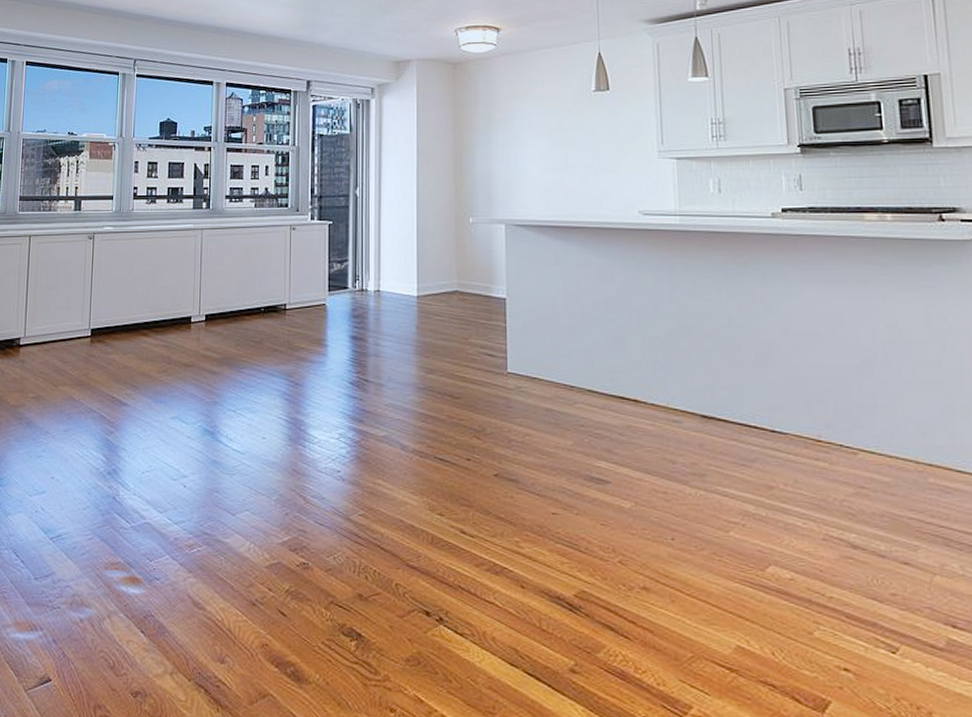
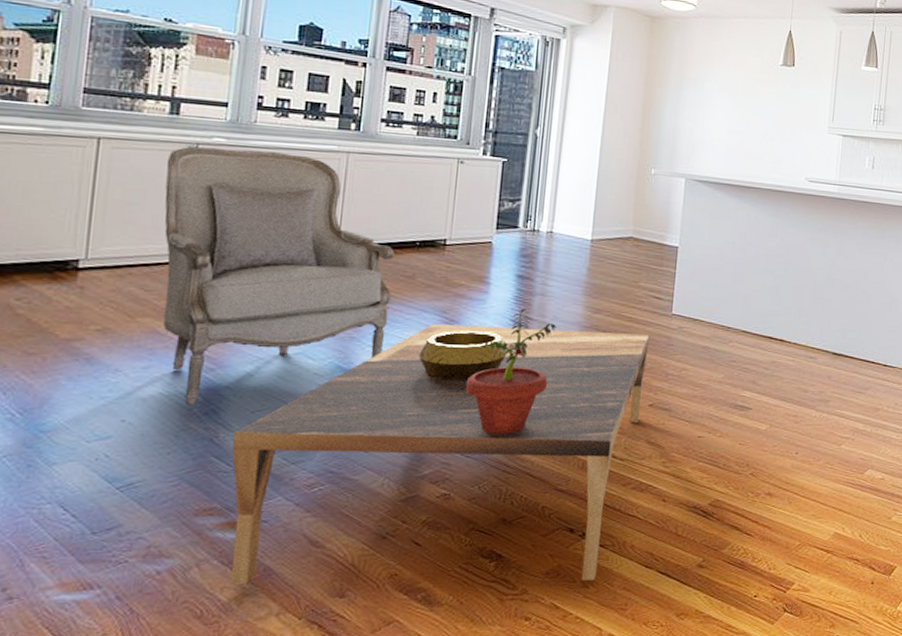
armchair: none [74,234,245,466] -> present [163,146,395,406]
coffee table: none [130,388,487,674] -> present [230,324,650,584]
decorative bowl: none [271,394,349,445] -> present [419,331,507,380]
potted plant: none [313,370,392,502] -> present [465,308,557,434]

